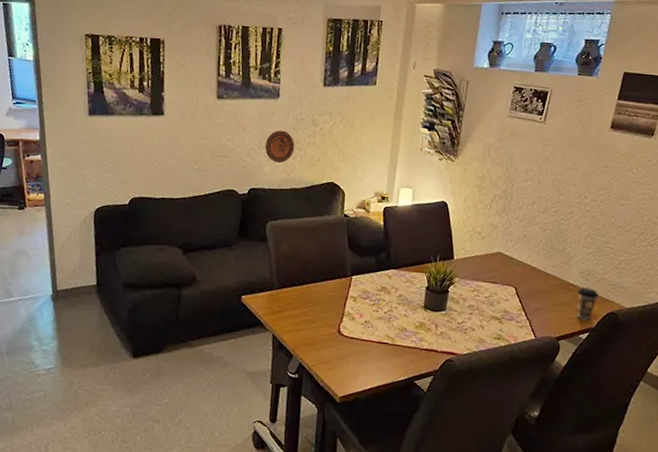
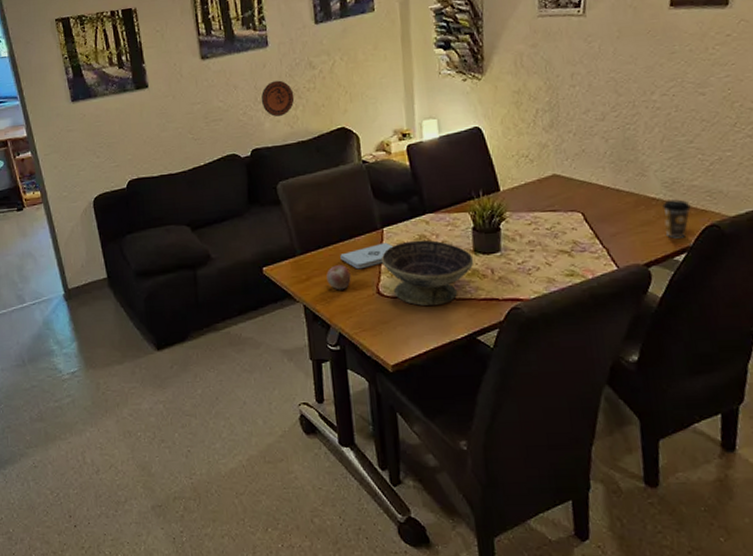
apple: none [296,303,318,326] -> present [326,265,351,290]
notepad: none [311,289,358,309] -> present [340,242,393,270]
decorative bowl: none [346,290,423,349] -> present [381,239,474,306]

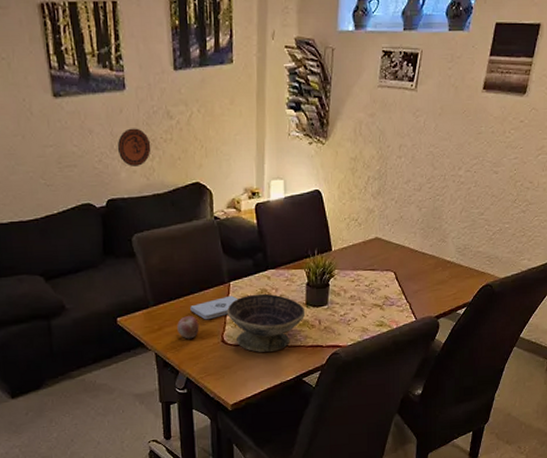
coffee cup: present [662,198,691,239] -> none [454,262,474,295]

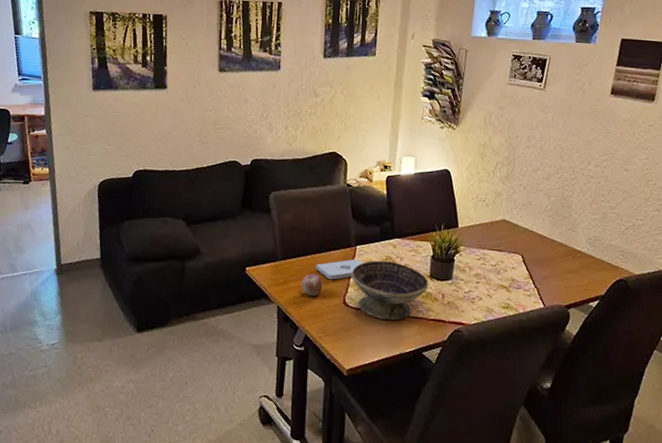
decorative plate: present [117,128,151,166] -> none [266,101,297,134]

